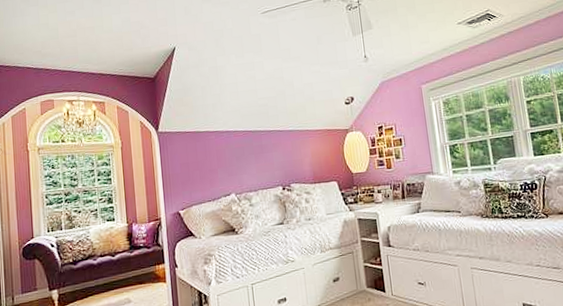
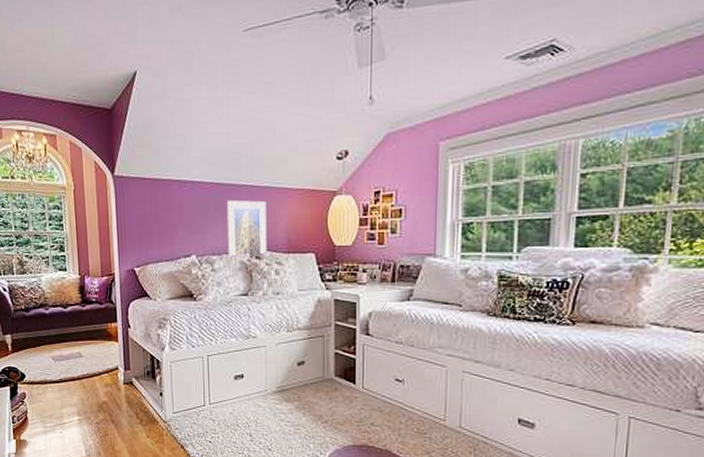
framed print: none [258,142,297,193] -> present [226,199,267,258]

